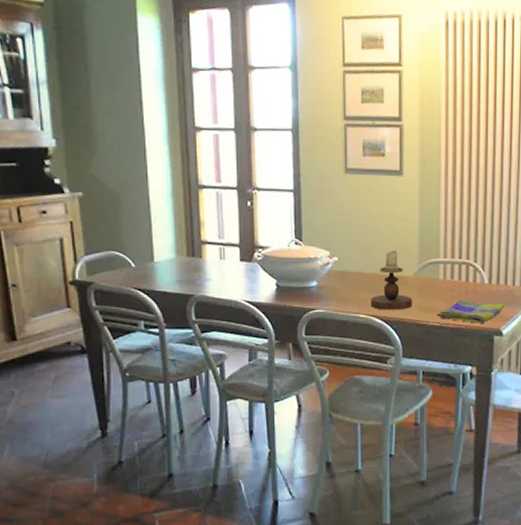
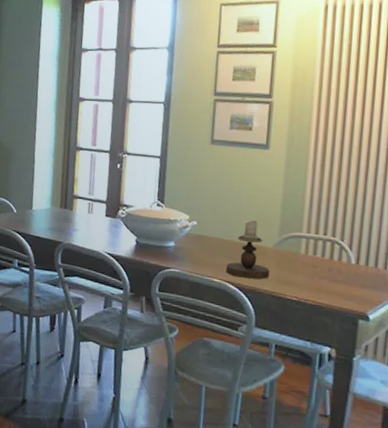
dish towel: present [437,299,505,323] -> none [295,277,373,305]

